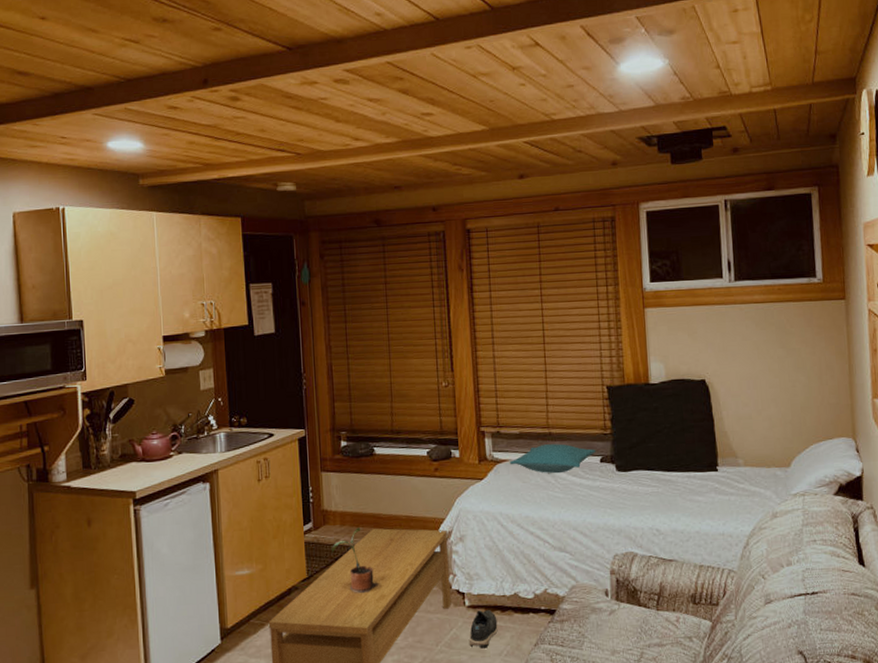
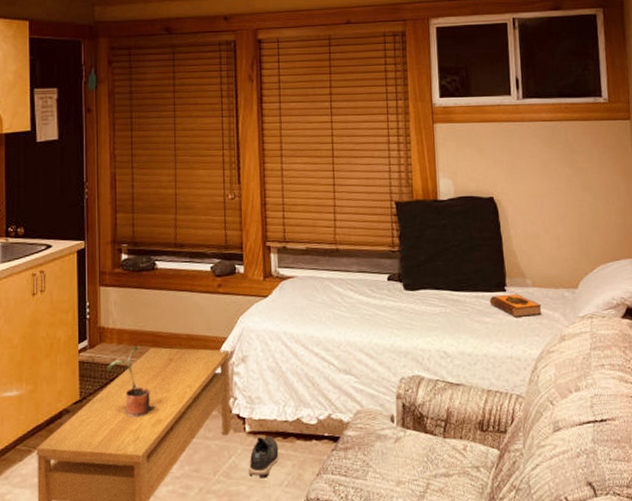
pillow: present [509,443,596,474] -> none [295,260,384,292]
hardback book: none [701,473,754,496] -> present [489,294,542,317]

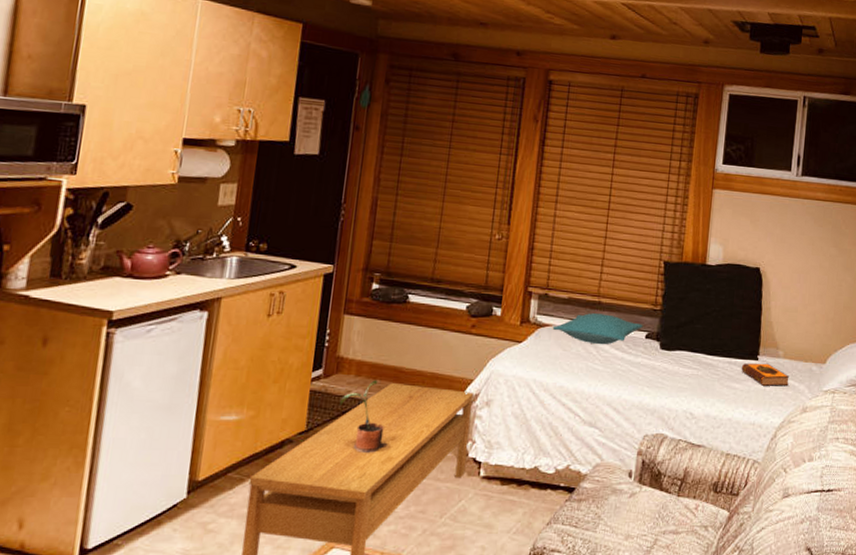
shoe: present [249,436,279,479] -> none [477,483,512,524]
pillow: none [295,260,384,292] -> present [552,313,643,345]

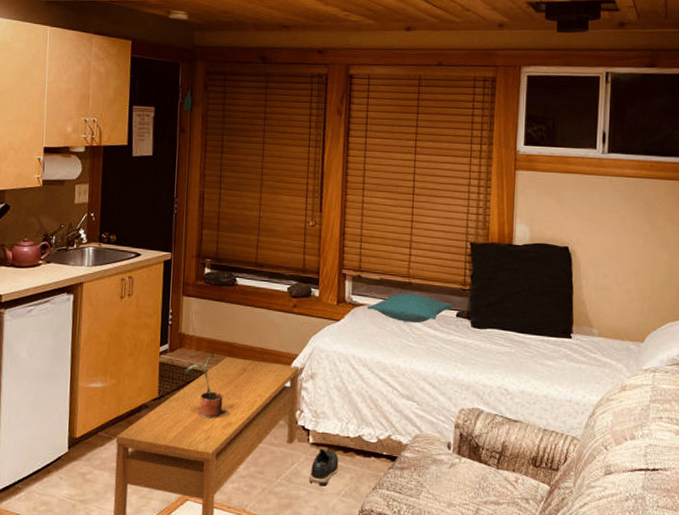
shoe: none [477,483,512,524] -> present [309,449,339,487]
hardback book: present [741,363,789,386] -> none [554,341,605,364]

